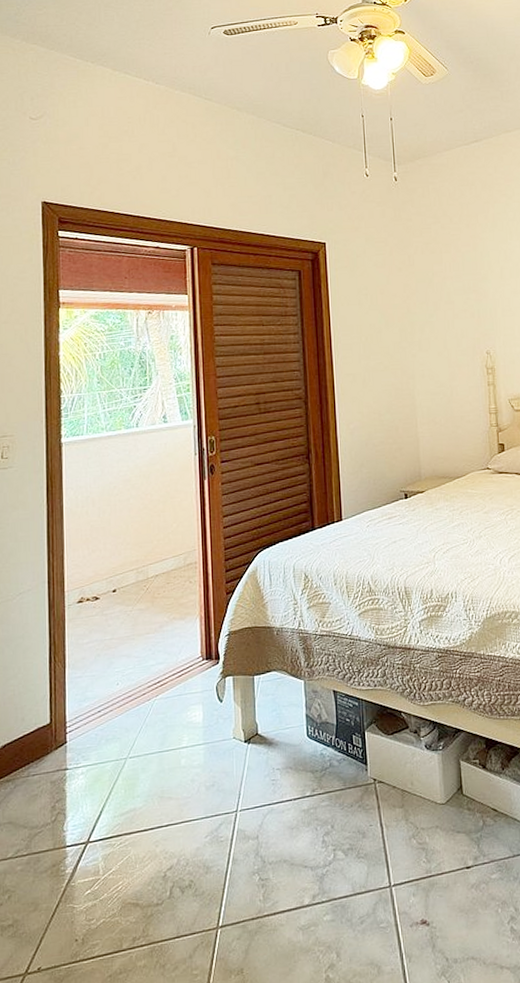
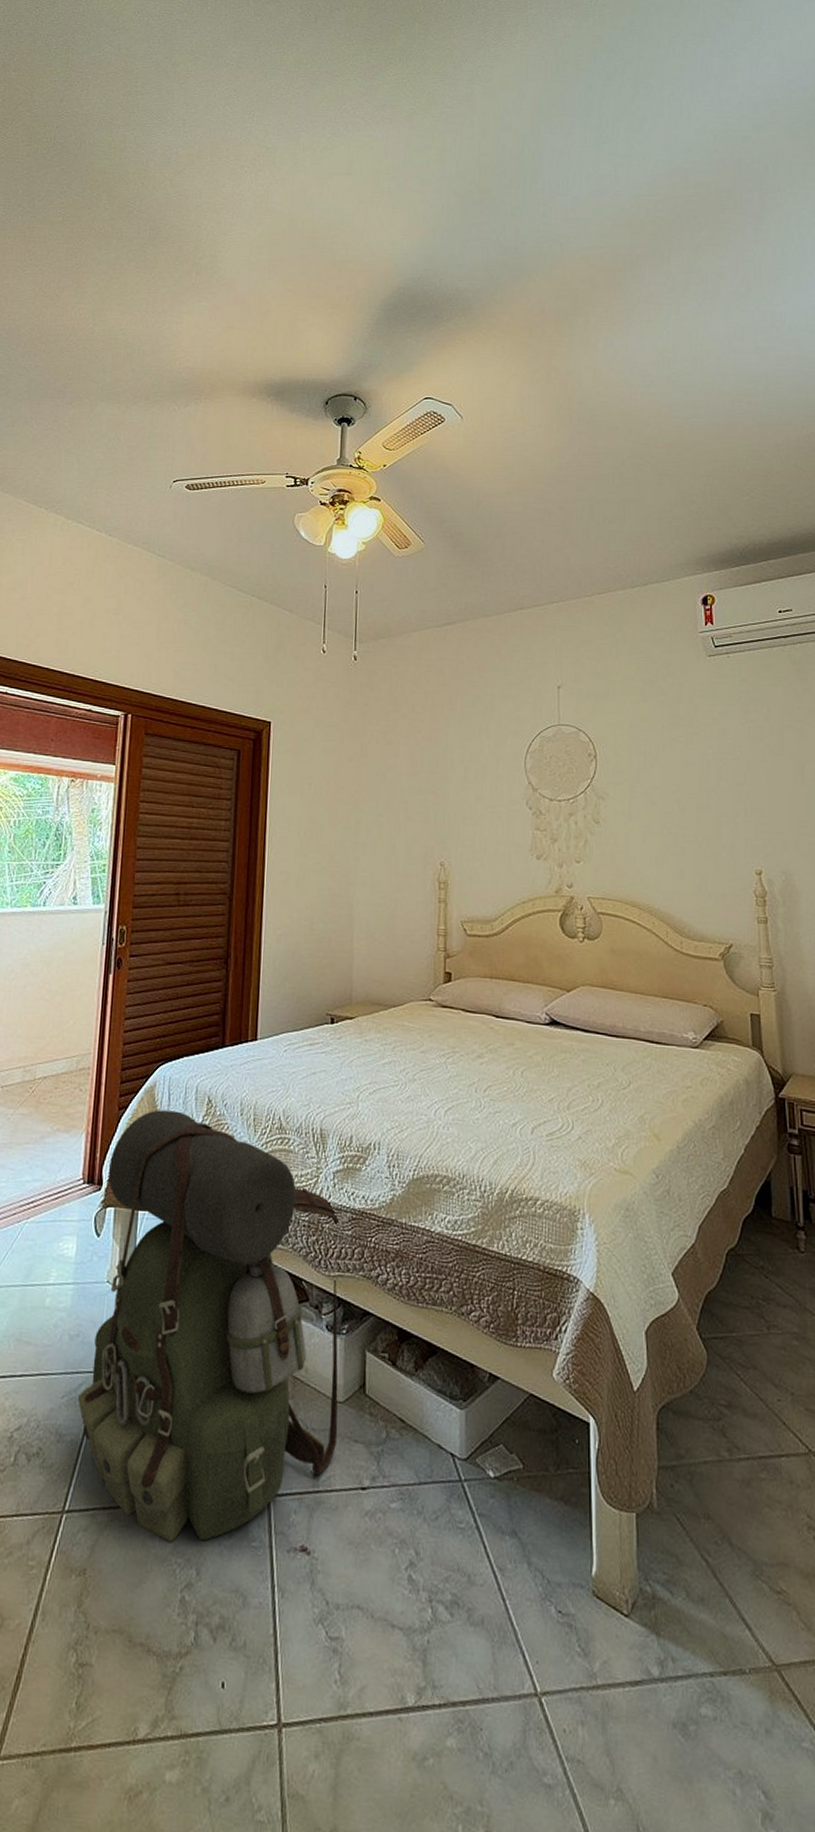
backpack: none [219,588,443,937] -> present [77,1110,341,1543]

